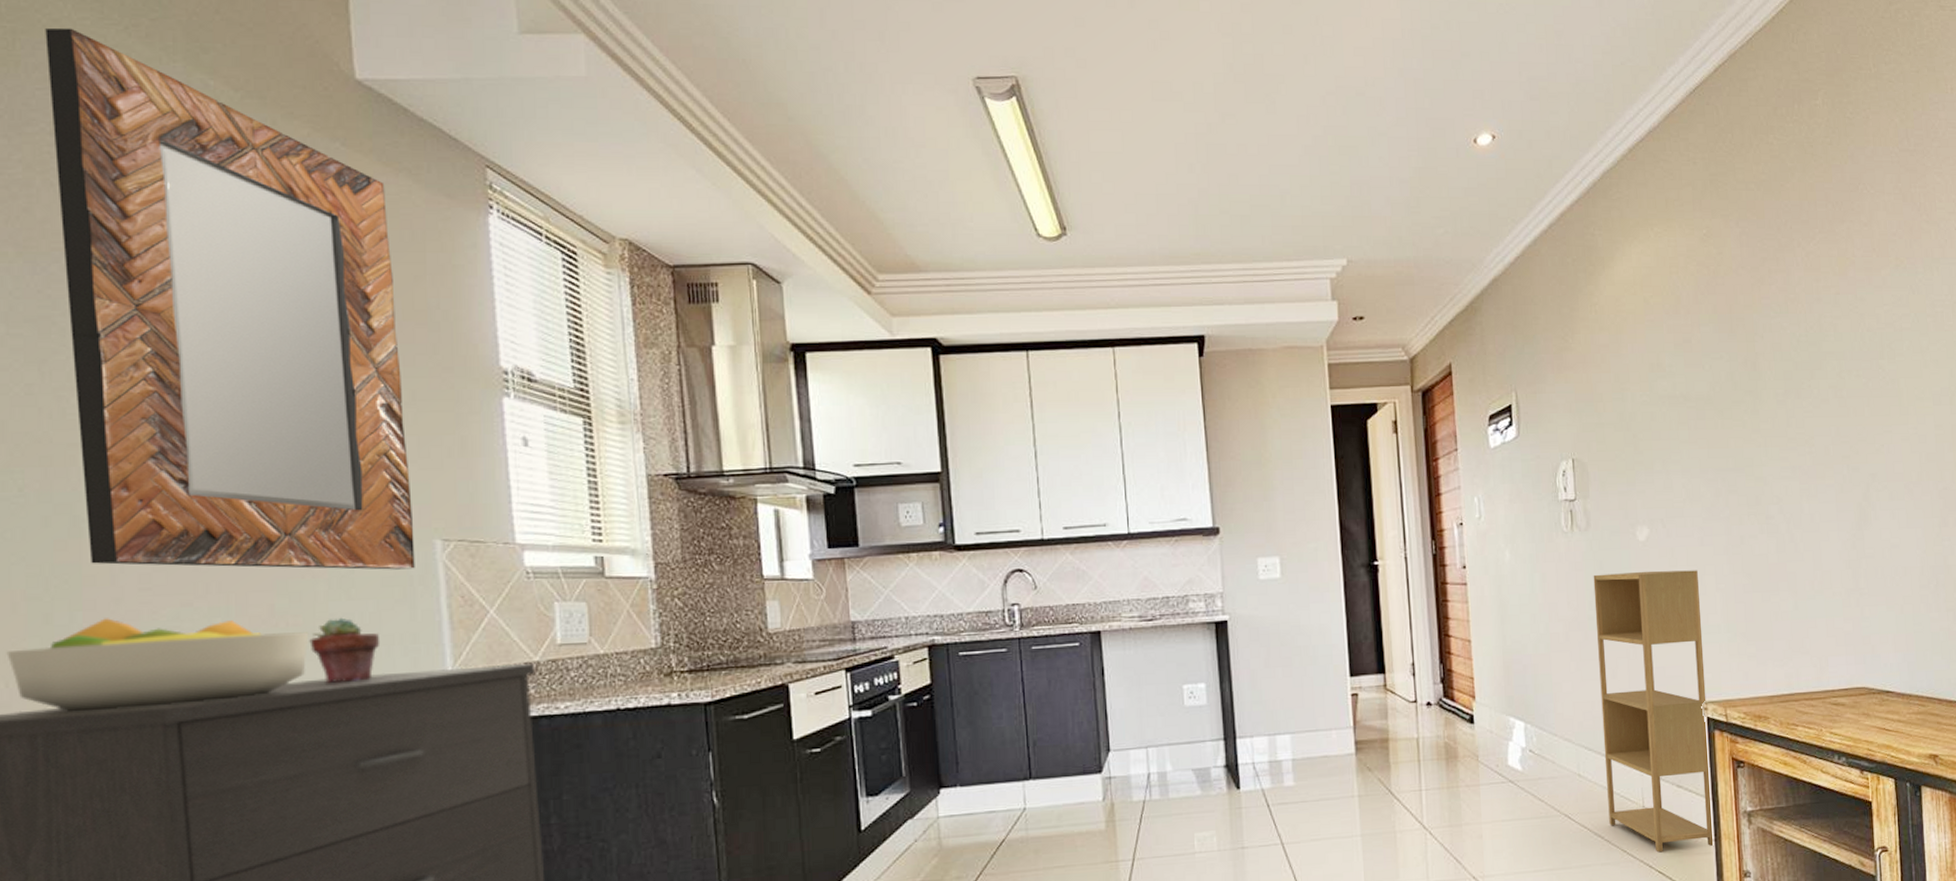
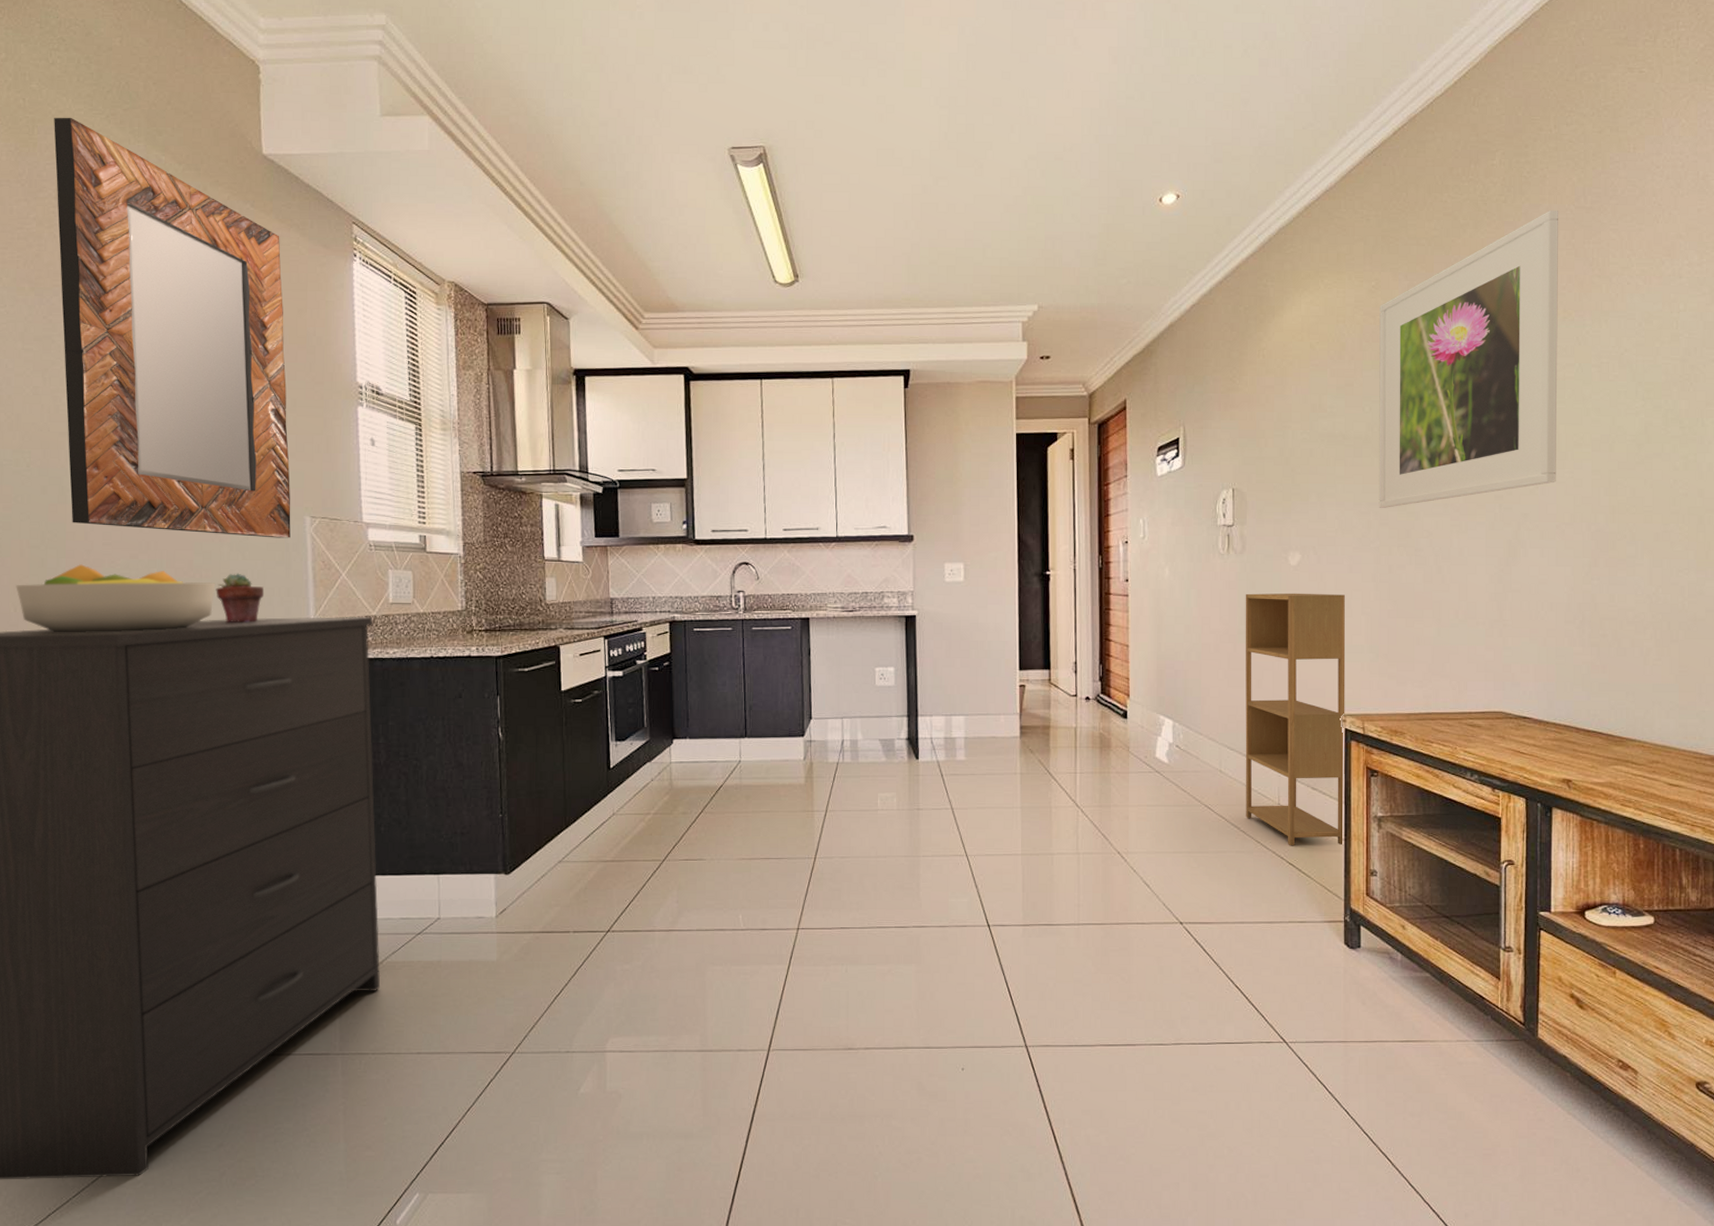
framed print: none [1713,152,1901,474] -> present [1379,210,1558,508]

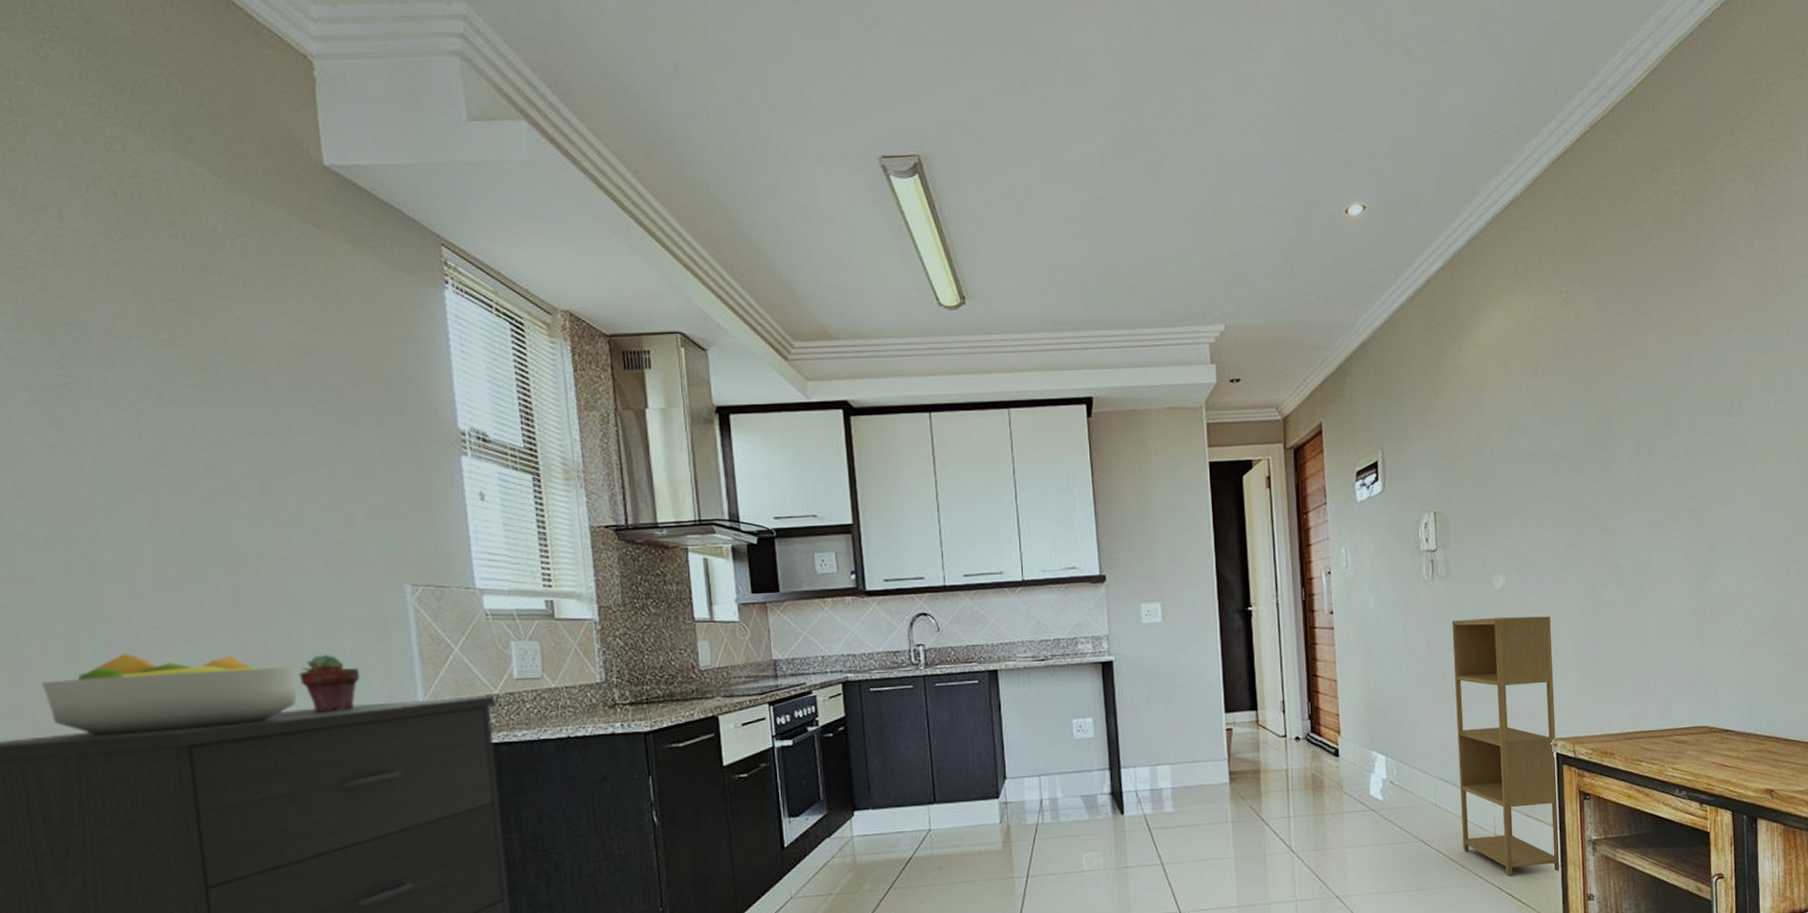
home mirror: present [54,117,291,538] -> none [51,121,388,612]
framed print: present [1379,210,1558,508] -> none [1571,218,1747,526]

